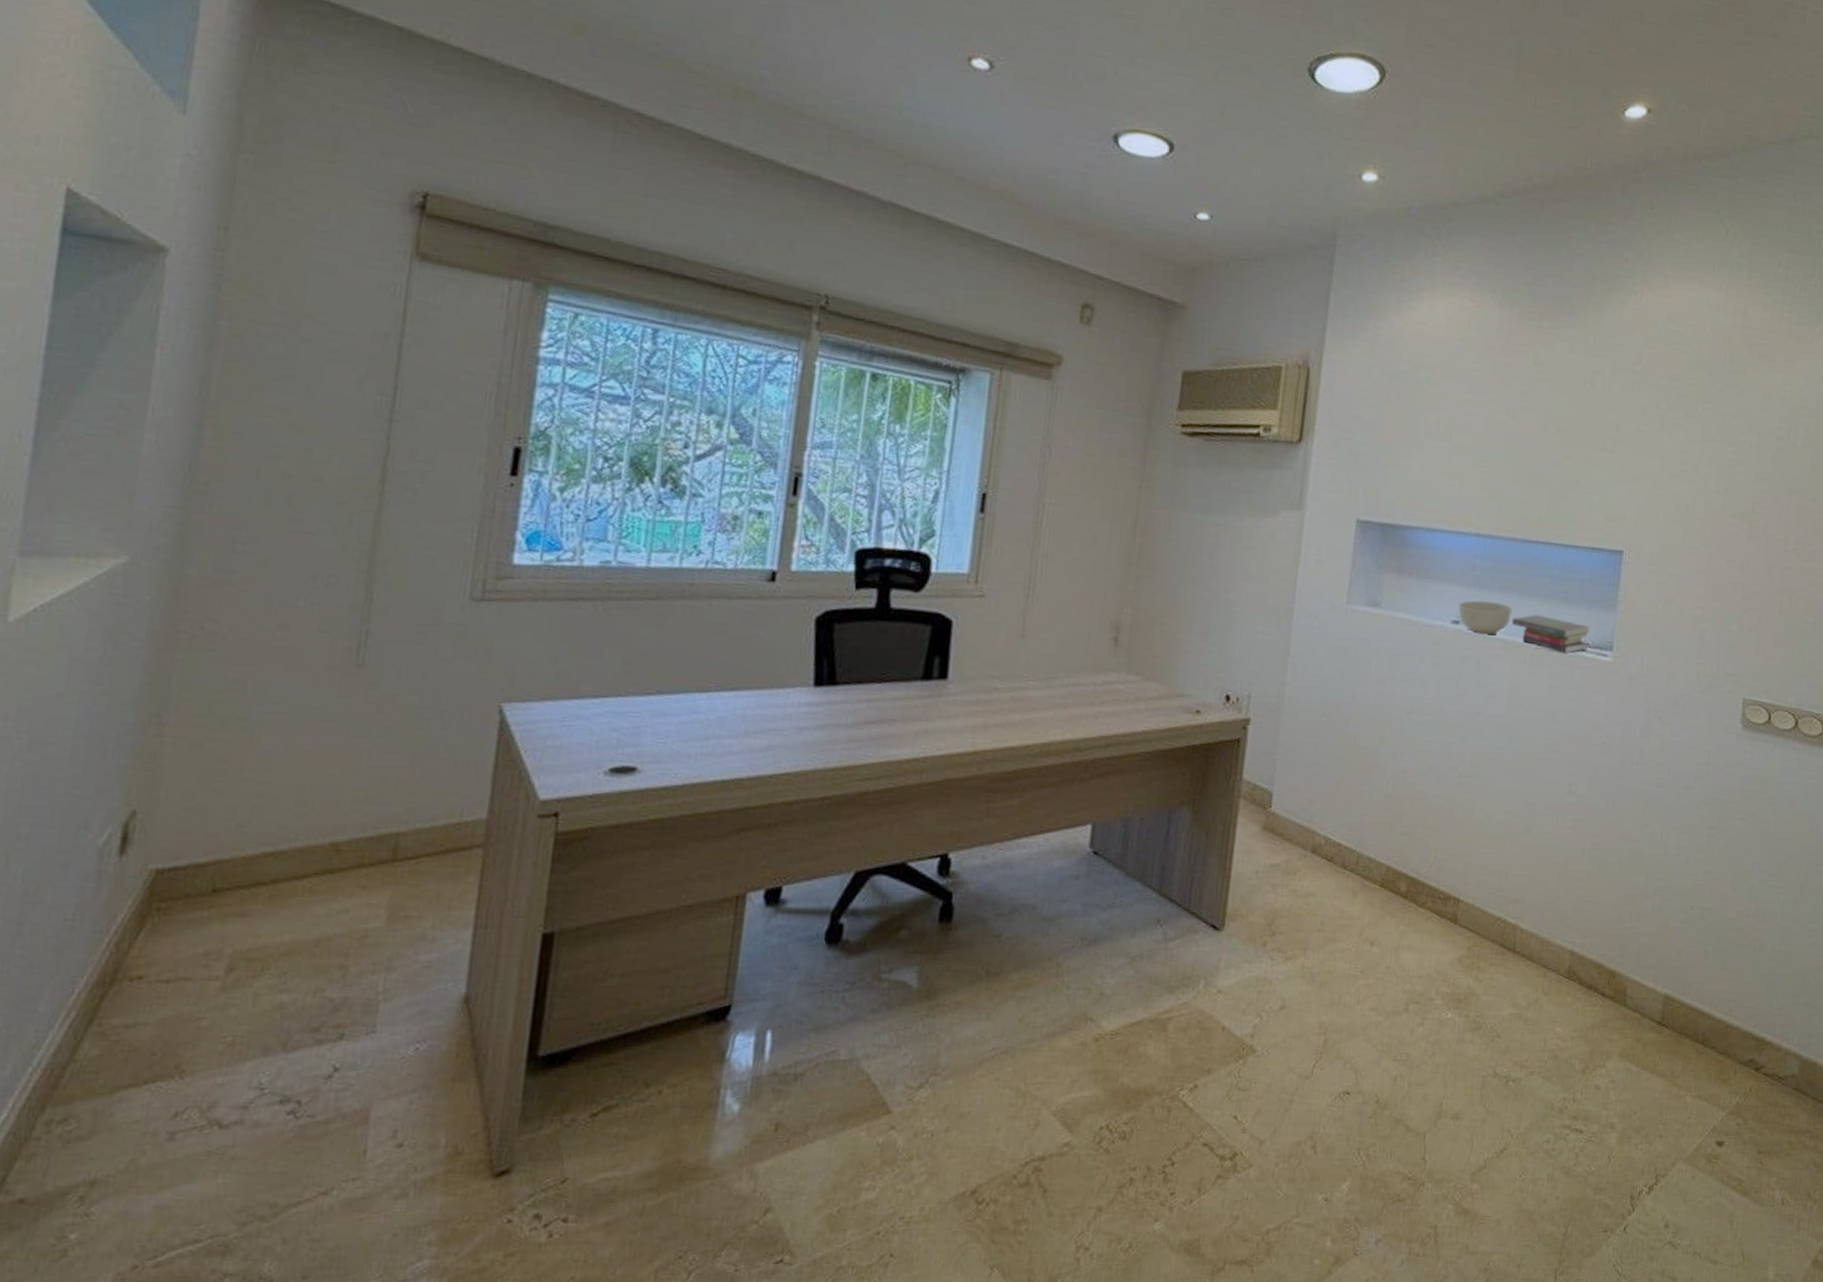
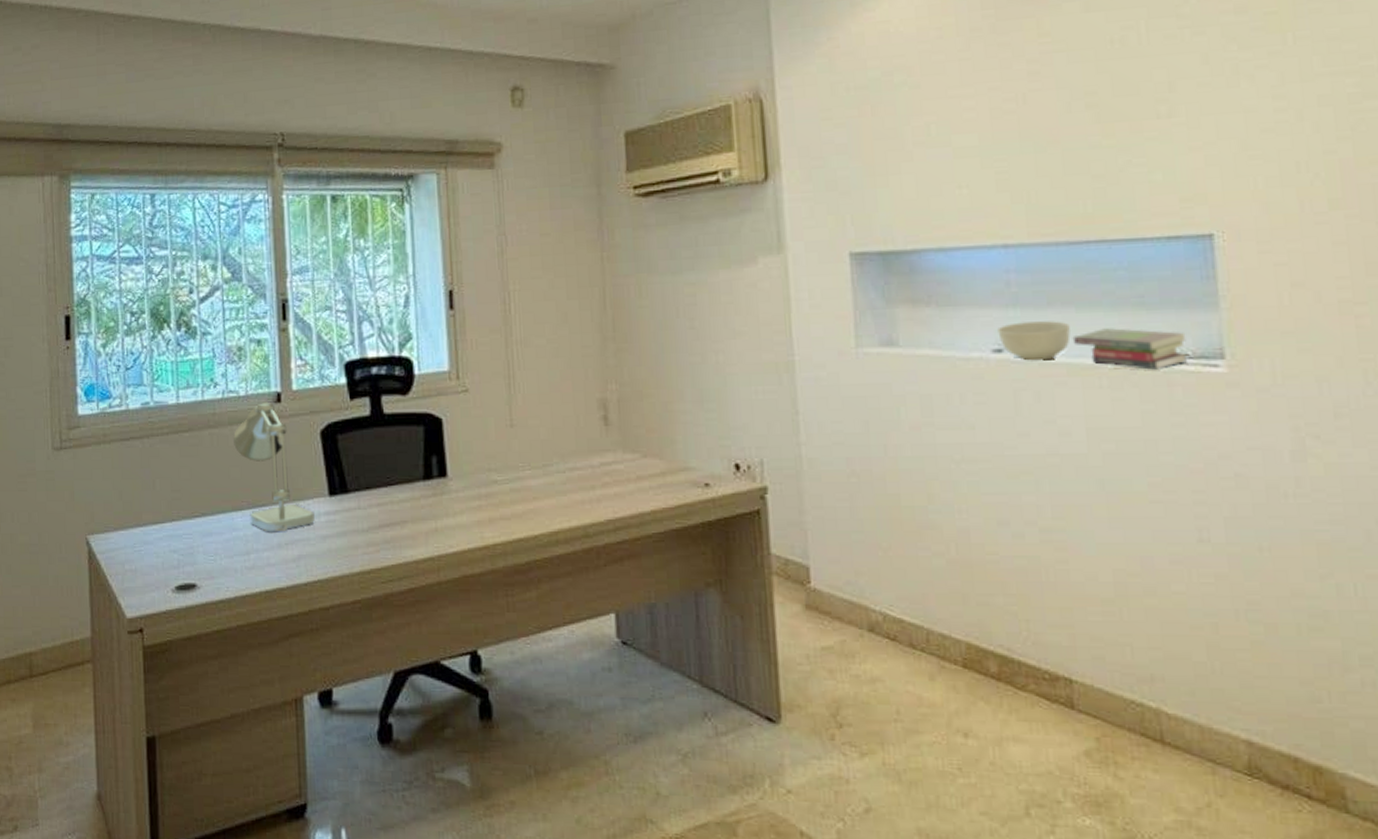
desk lamp: none [710,578,794,720] -> present [233,401,315,532]

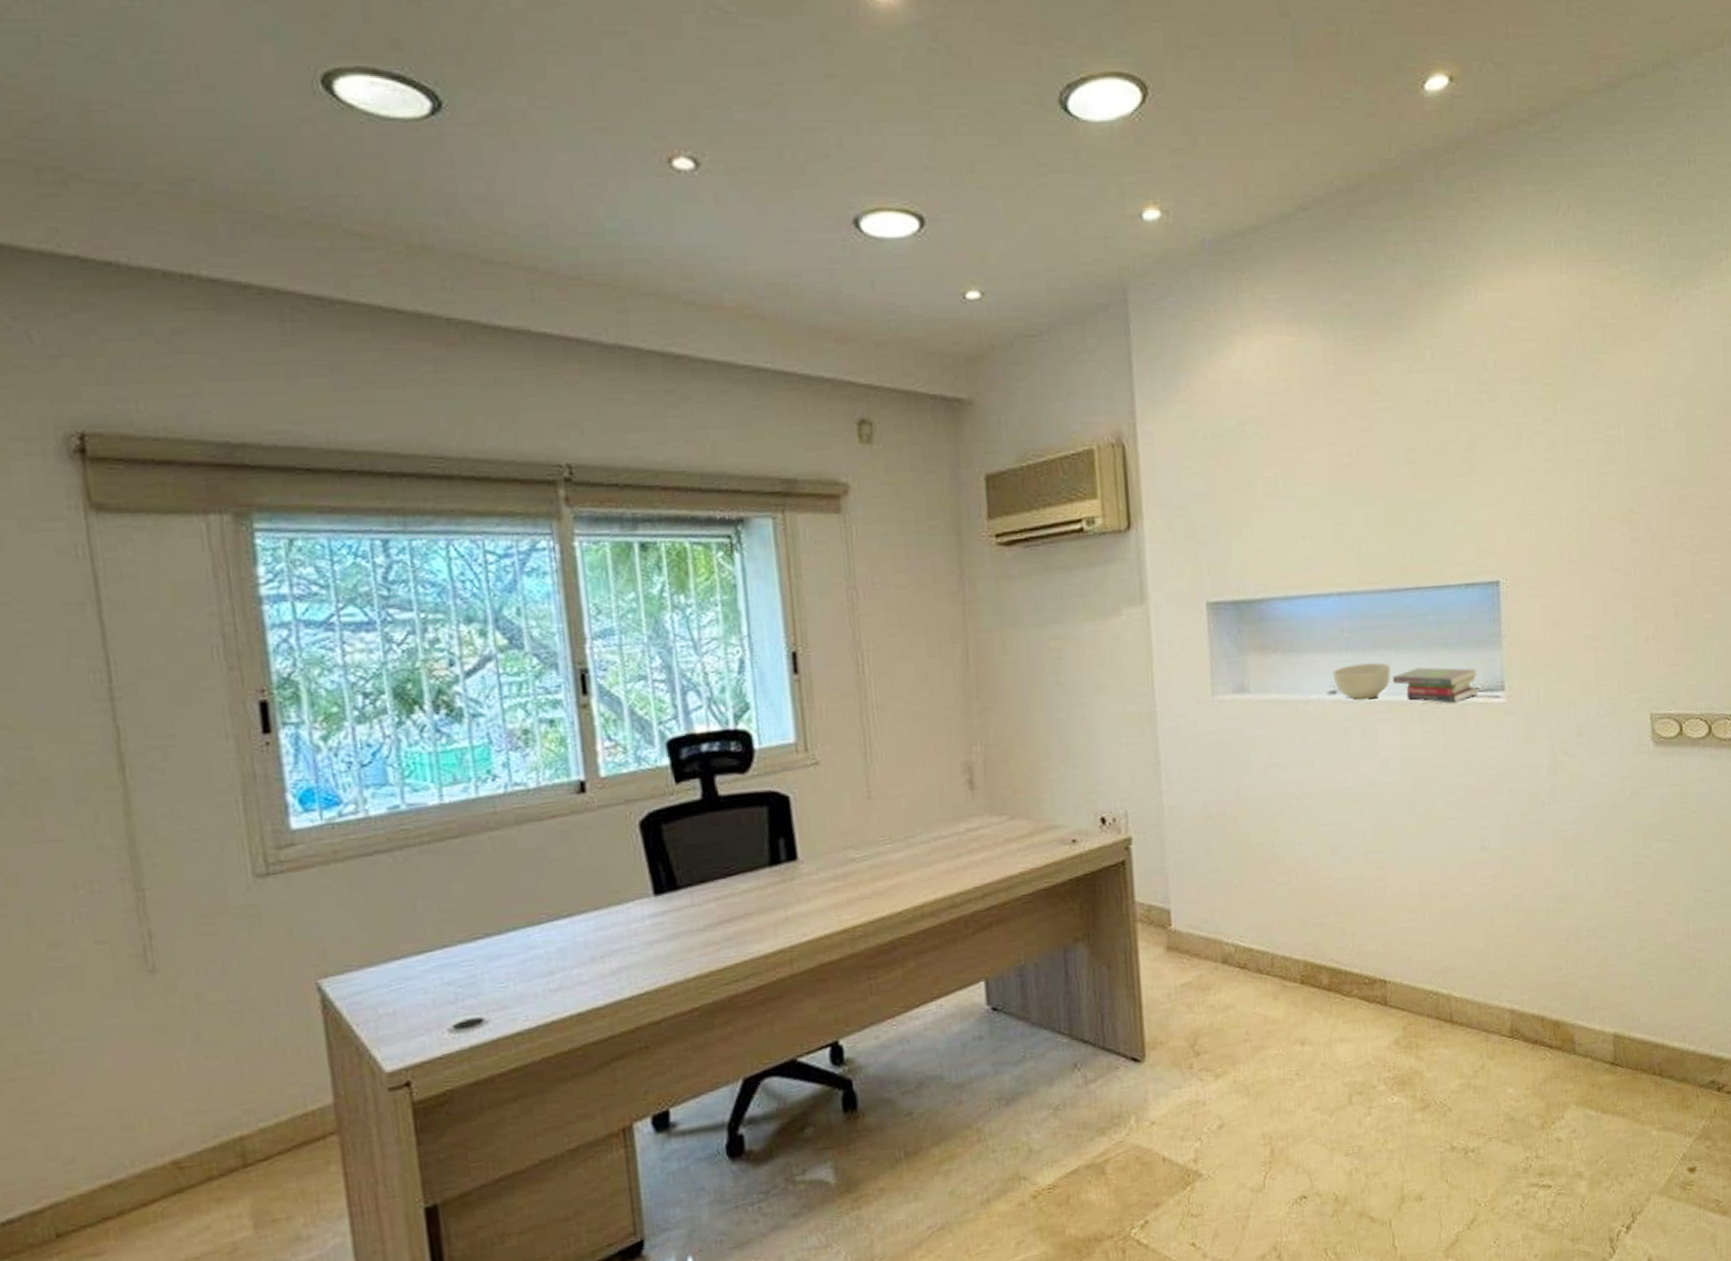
desk lamp: present [233,401,315,532] -> none [523,793,637,947]

